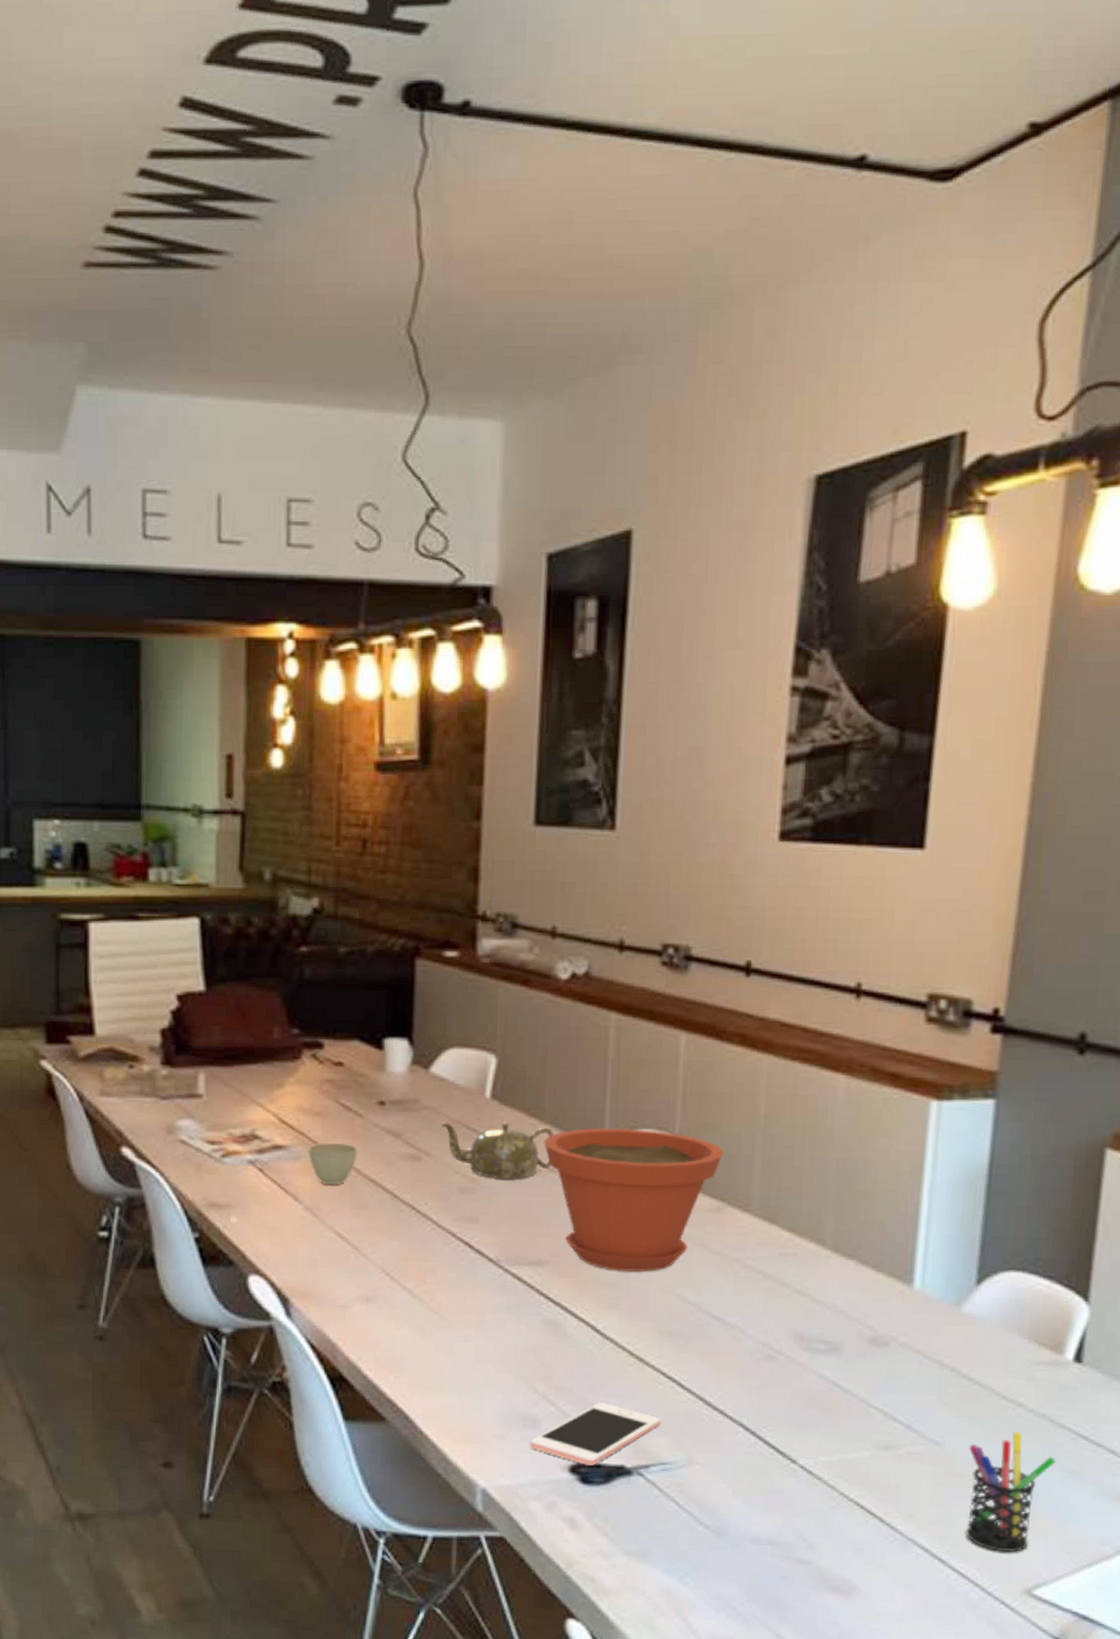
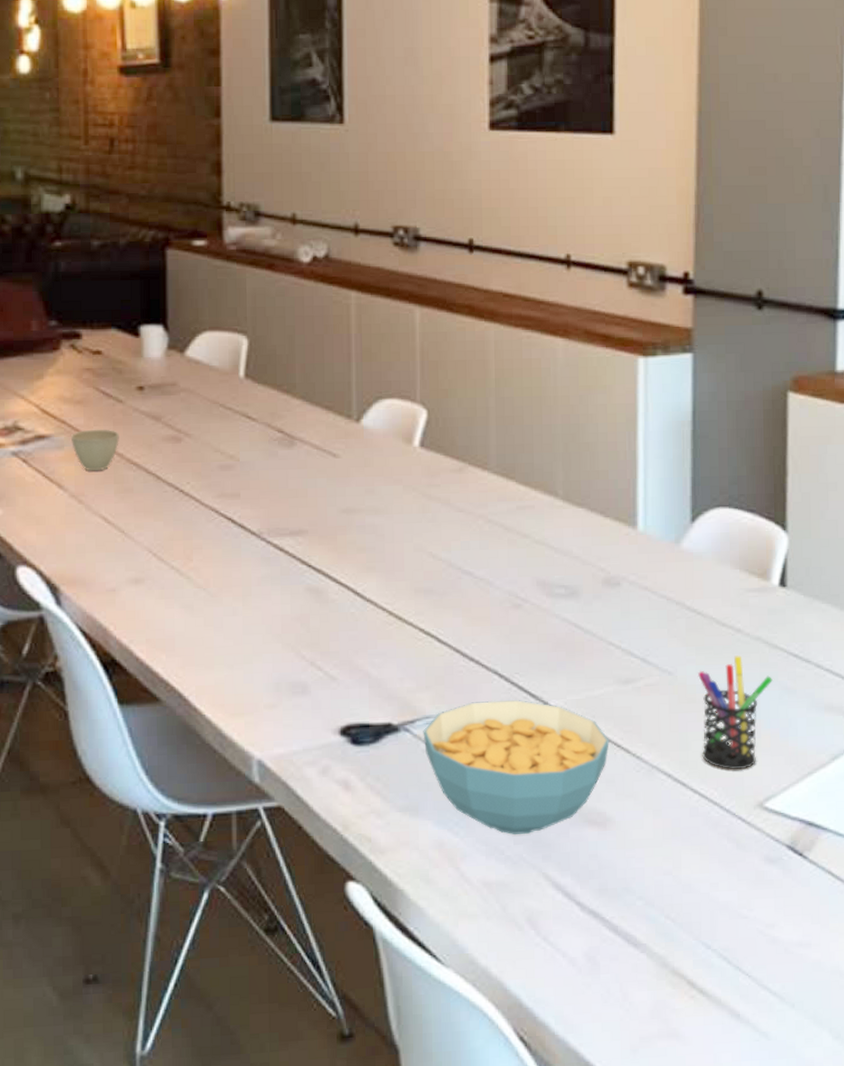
teapot: present [441,1121,553,1180] -> none [199,399,305,454]
cell phone: present [531,1402,660,1466] -> none [302,663,422,726]
plant pot: present [544,1128,724,1272] -> none [297,398,462,535]
cereal bowl: none [657,1452,862,1593] -> present [423,700,610,835]

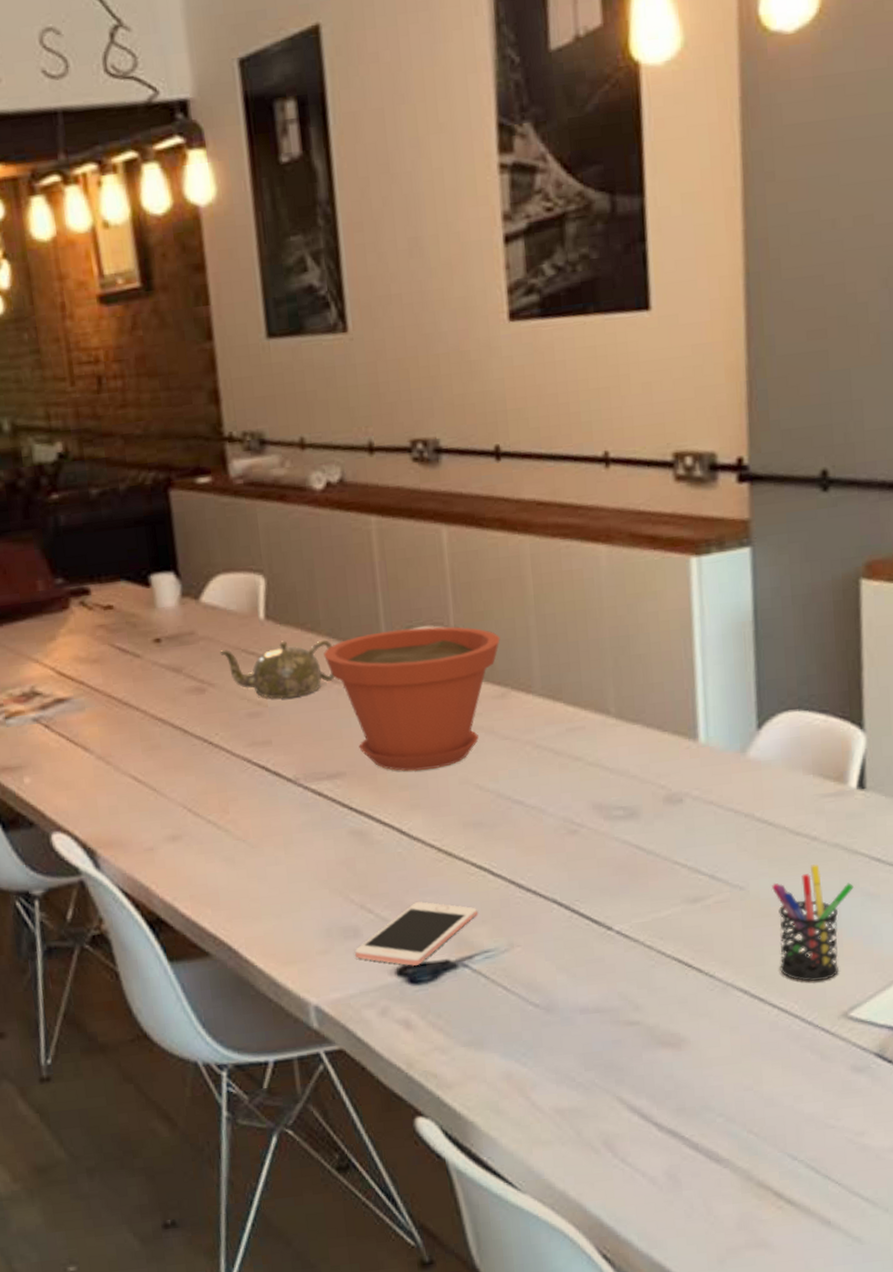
cup: present [70,429,119,471] -> none [90,686,142,731]
teapot: none [199,399,305,454] -> present [220,639,335,699]
plant pot: none [297,398,462,535] -> present [324,626,500,772]
cell phone: none [302,663,422,726] -> present [355,901,477,966]
cereal bowl: present [423,700,610,835] -> none [482,927,680,1061]

